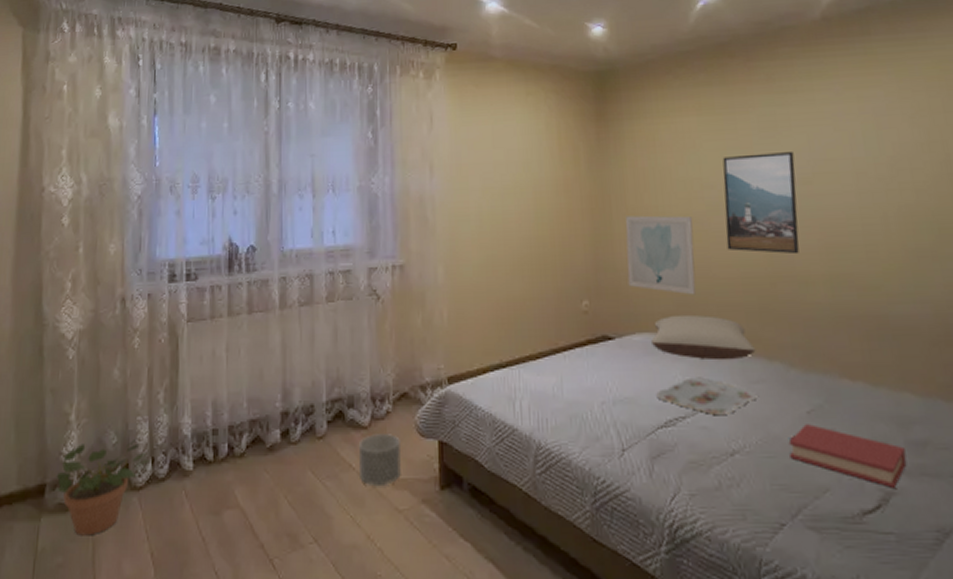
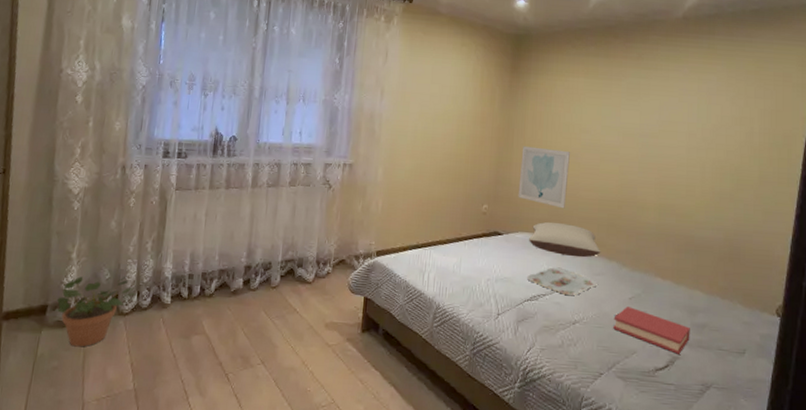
planter: present [359,434,401,487] -> none [301,288,335,327]
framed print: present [722,152,799,255] -> none [592,111,648,187]

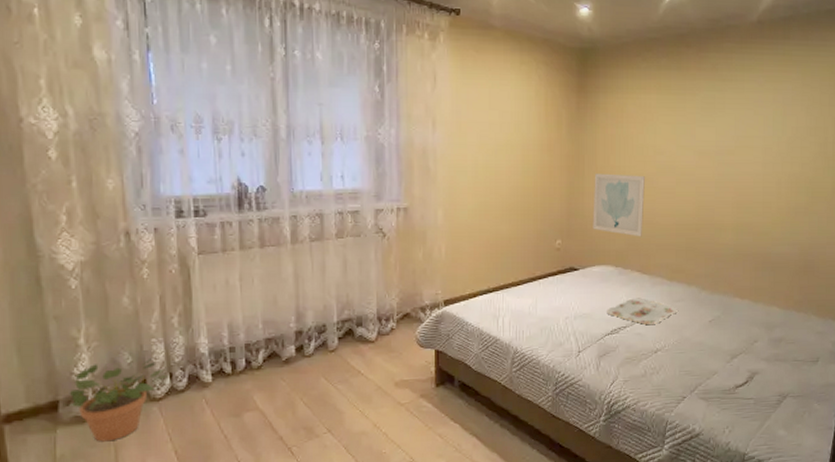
pillow: present [529,221,601,258] -> none [607,251,680,286]
hardback book: present [613,307,690,354] -> none [694,329,768,370]

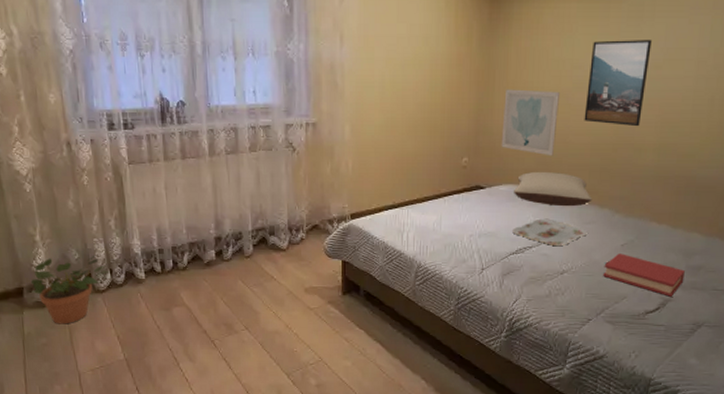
pillow: none [607,251,680,286] -> present [514,171,593,207]
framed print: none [668,128,724,208] -> present [584,40,652,127]
hardback book: none [694,329,768,370] -> present [603,253,685,297]

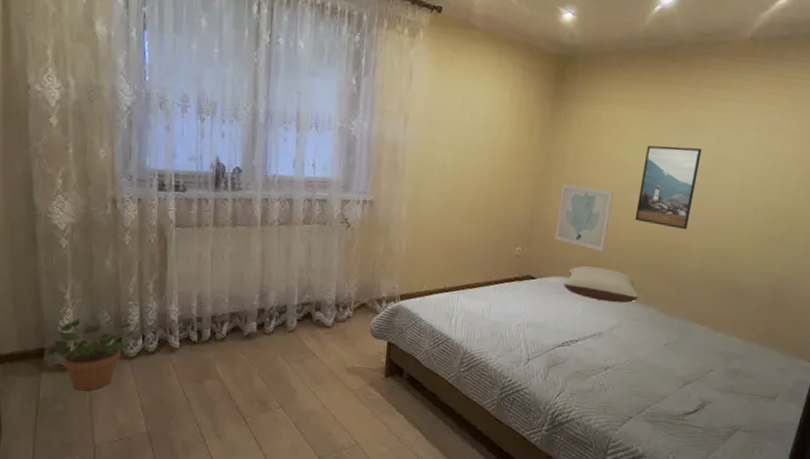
serving tray: present [512,218,588,245] -> none [560,312,633,341]
hardback book: present [603,253,685,297] -> none [646,353,724,399]

